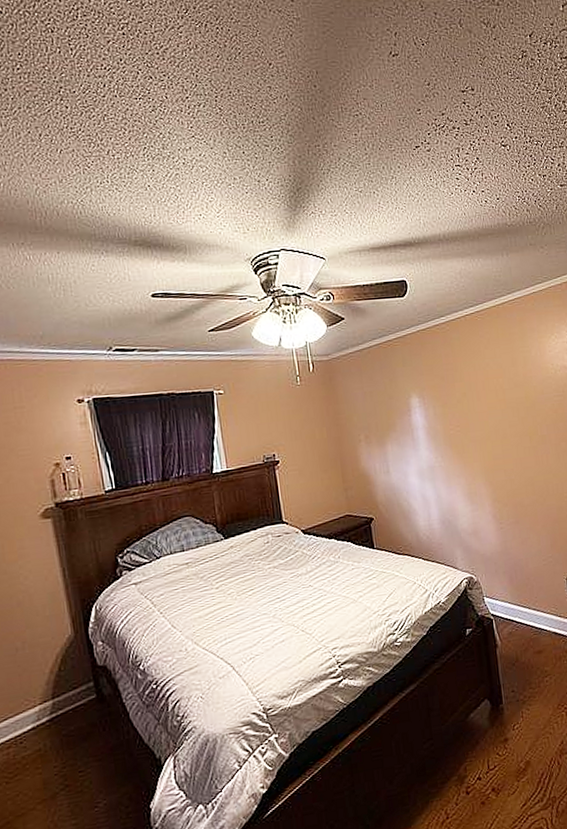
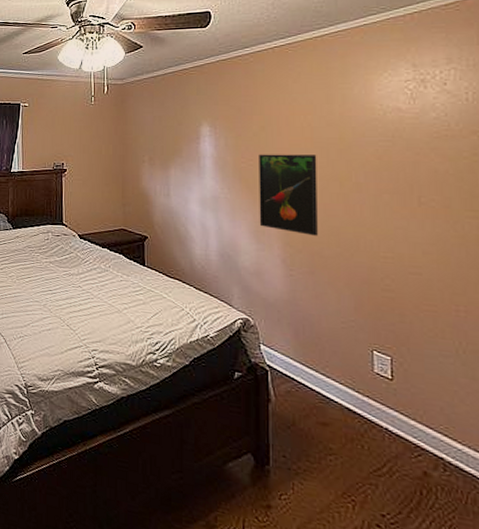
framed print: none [464,414,518,489] -> present [259,154,318,236]

